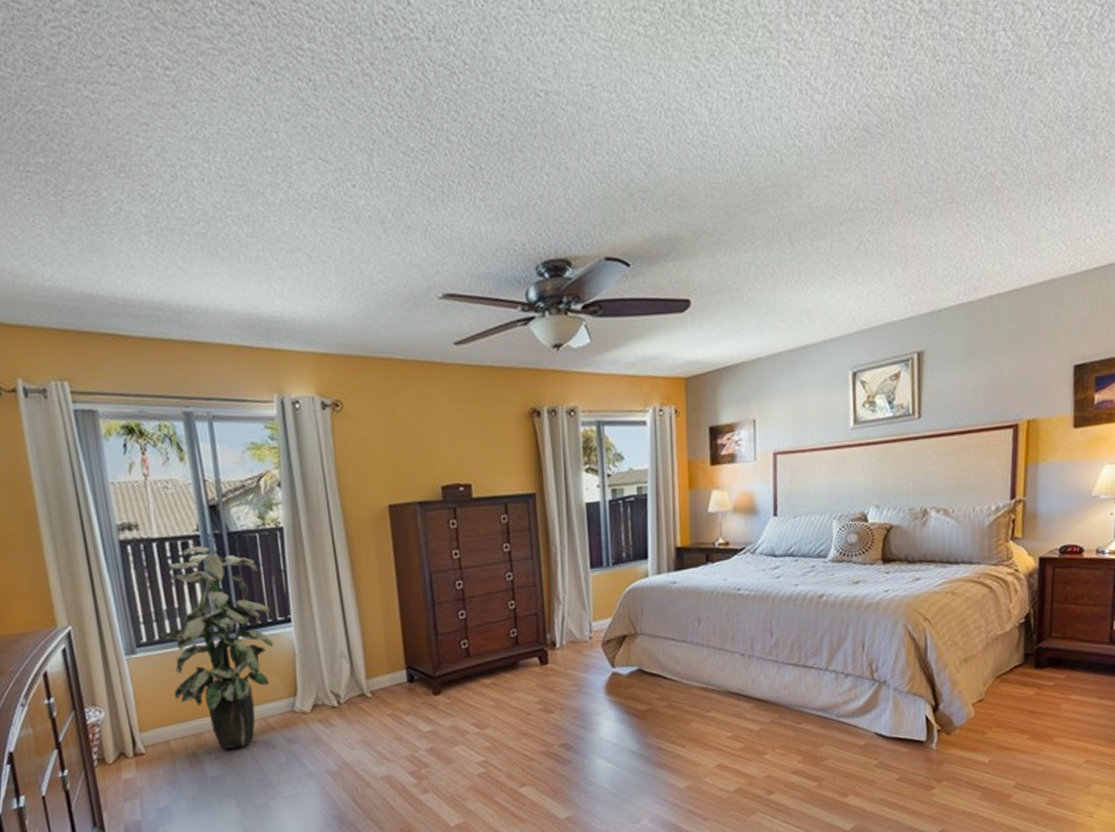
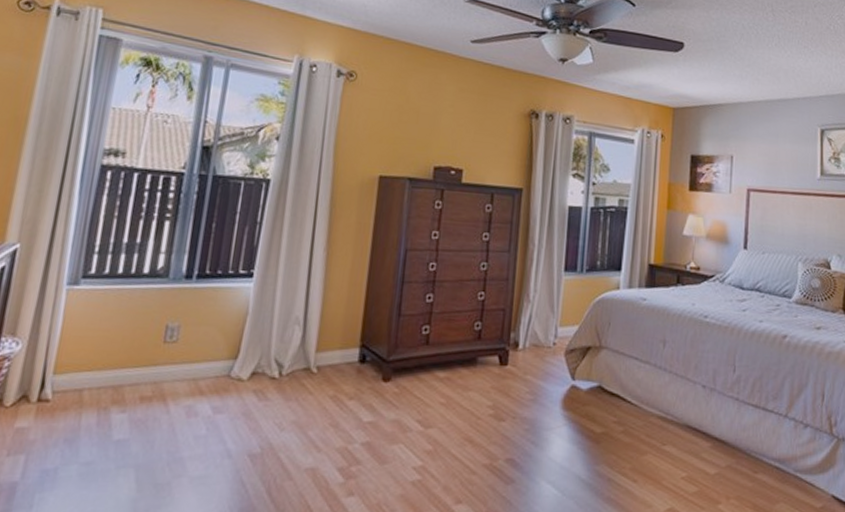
indoor plant: present [159,546,274,749] -> none [104,183,234,409]

